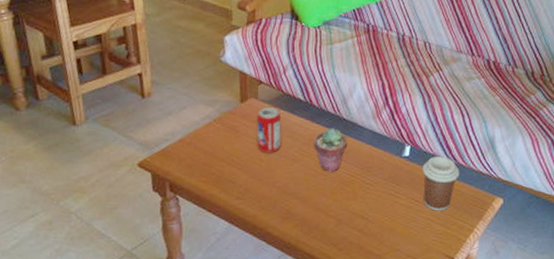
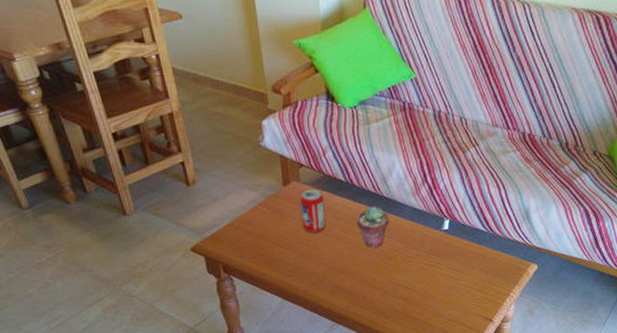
coffee cup: present [423,156,459,211] -> none [462,228,496,279]

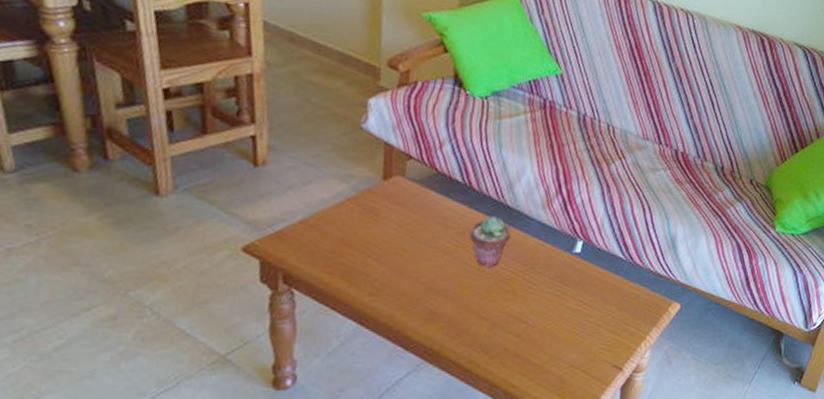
beverage can: present [300,189,326,233] -> none [400,187,433,243]

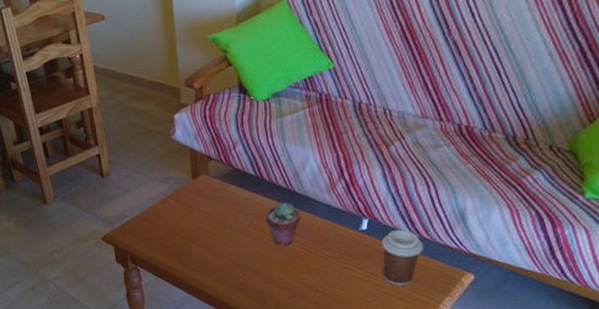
coffee cup: none [593,254,636,316] -> present [382,230,424,286]

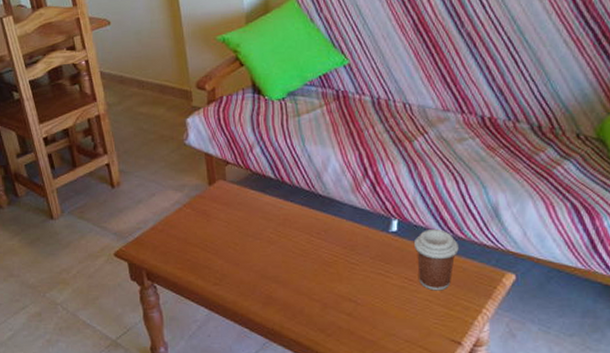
potted succulent: present [265,202,301,247] -> none [288,205,327,254]

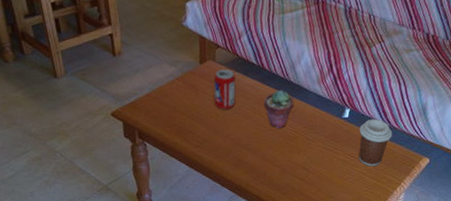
beverage can: none [227,188,255,237] -> present [214,69,236,110]
potted succulent: none [288,205,327,254] -> present [263,89,294,129]

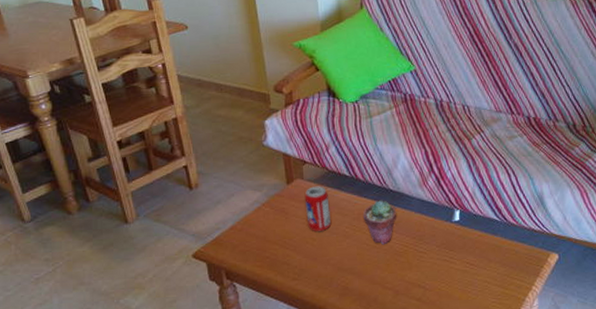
coffee cup: present [359,119,393,167] -> none [474,217,512,273]

